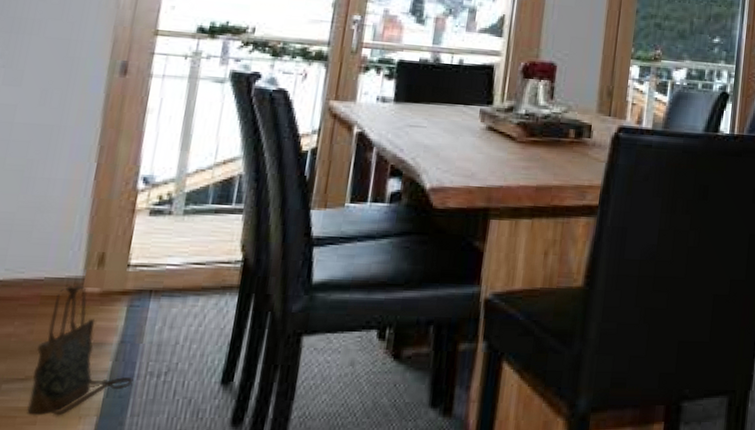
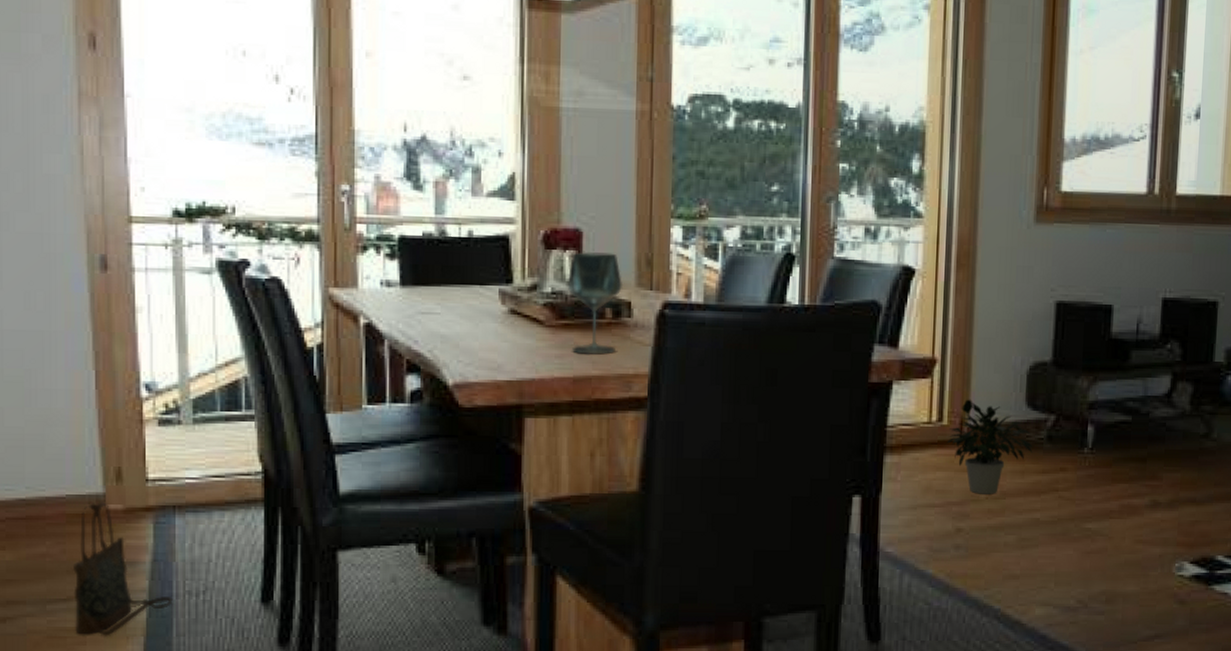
wine glass: none [538,82,587,168] -> present [567,252,624,355]

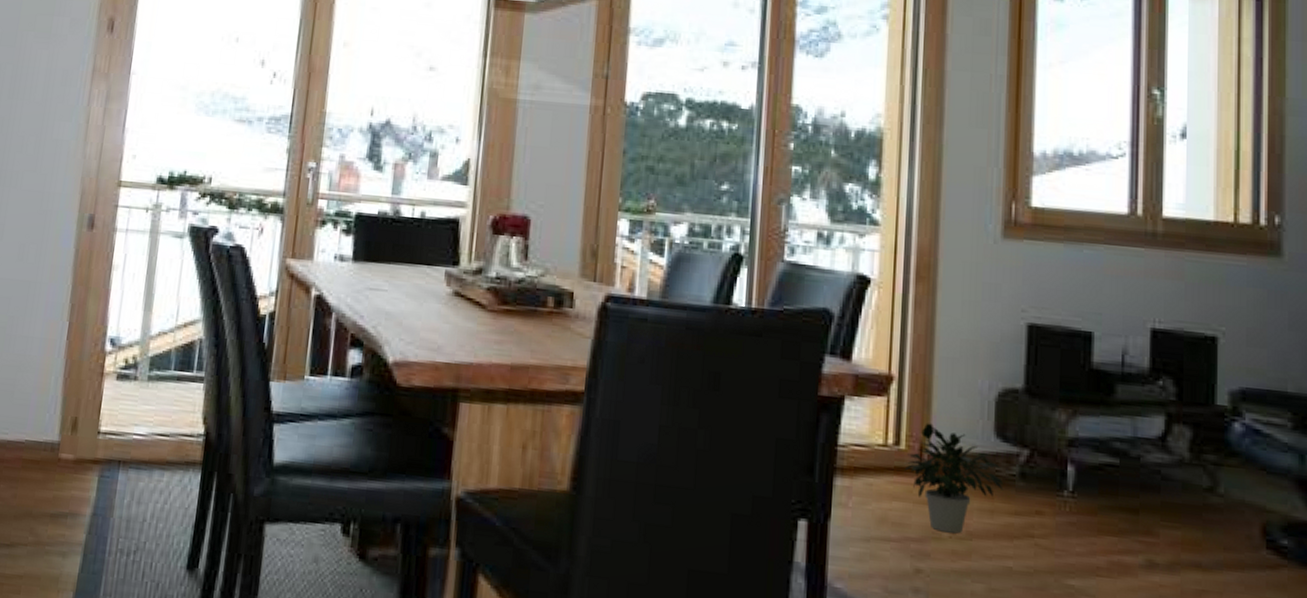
handbag: present [72,502,173,636] -> none [12,450,105,588]
wine glass: present [567,252,624,355] -> none [511,239,567,344]

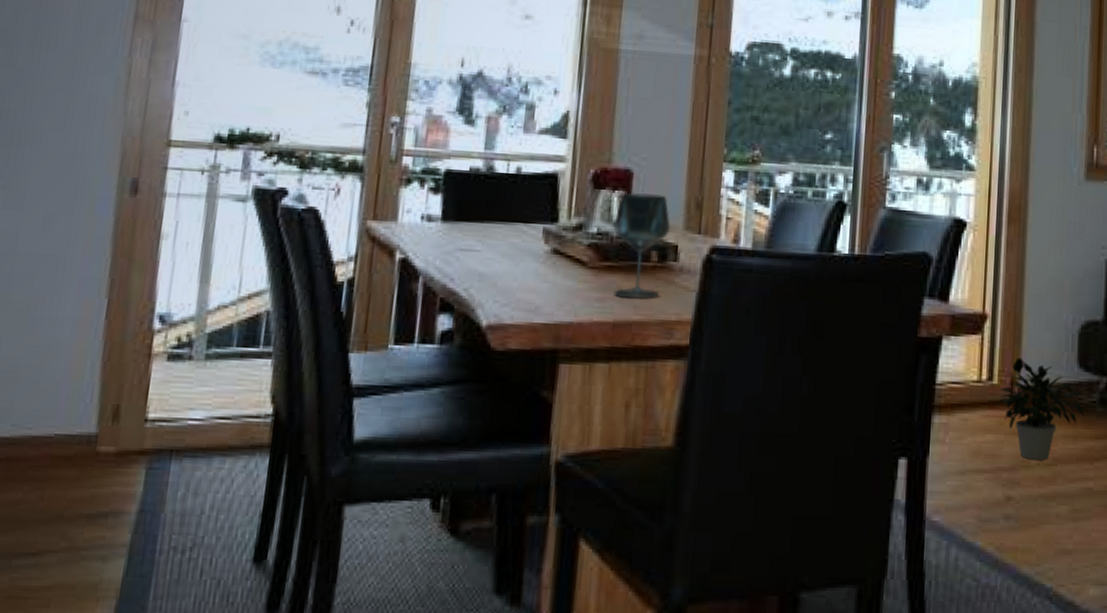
wine glass: none [511,239,567,344] -> present [613,193,671,299]

